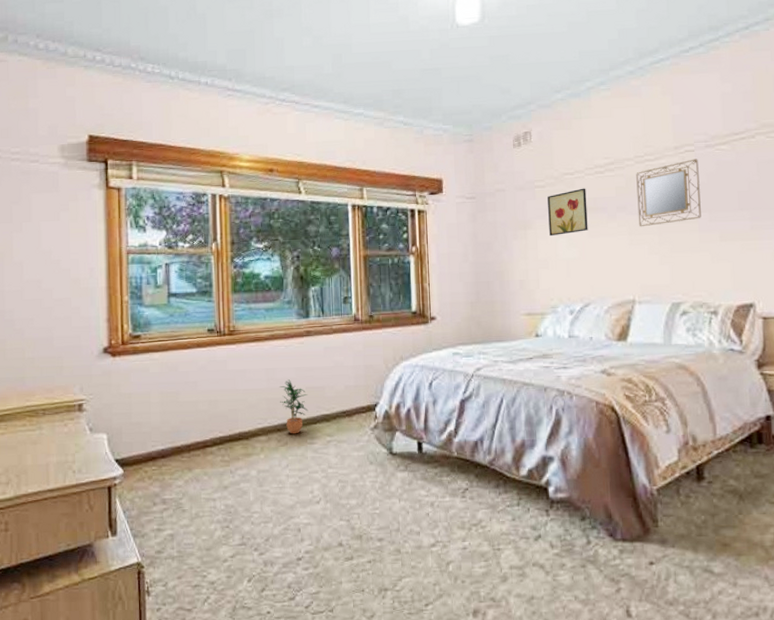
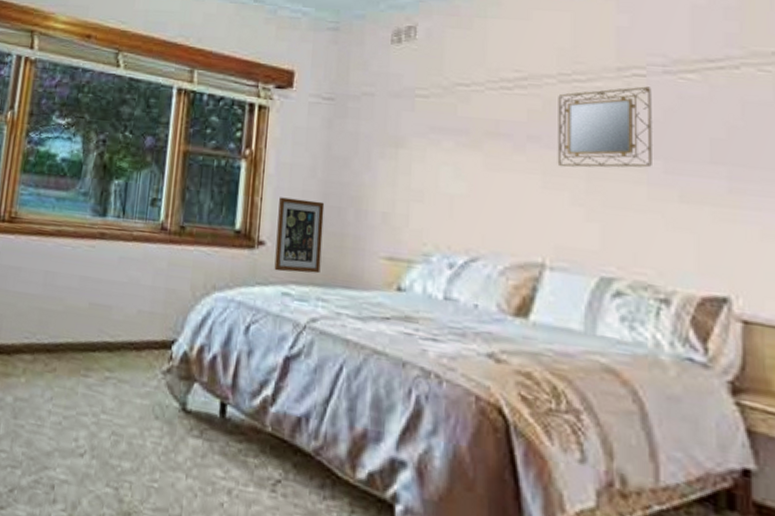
potted plant: present [279,379,308,434] -> none [55,289,90,360]
wall art: none [443,279,479,338] -> present [274,197,325,274]
wall art: present [547,188,588,237] -> none [429,105,486,162]

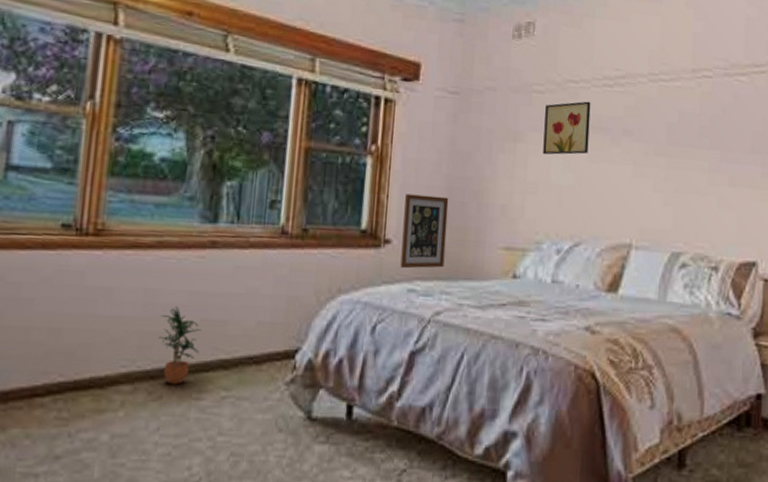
potted plant: none [55,289,90,360] -> present [159,307,202,385]
wall art: none [429,105,486,162] -> present [543,101,591,155]
home mirror: present [557,86,652,168] -> none [645,86,715,158]

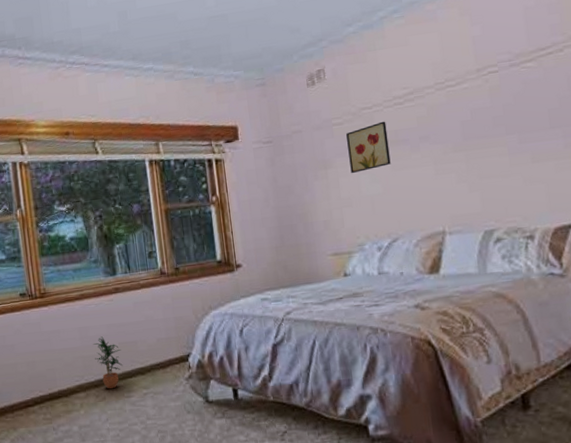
wall art: present [400,194,449,269] -> none [245,224,286,284]

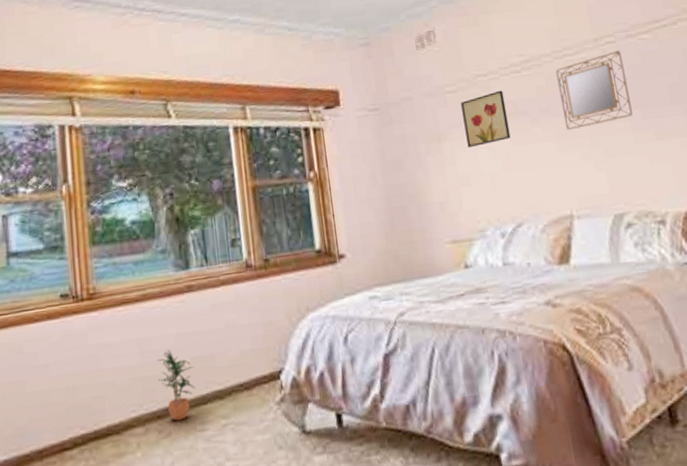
home mirror: none [437,79,510,156] -> present [556,50,633,131]

